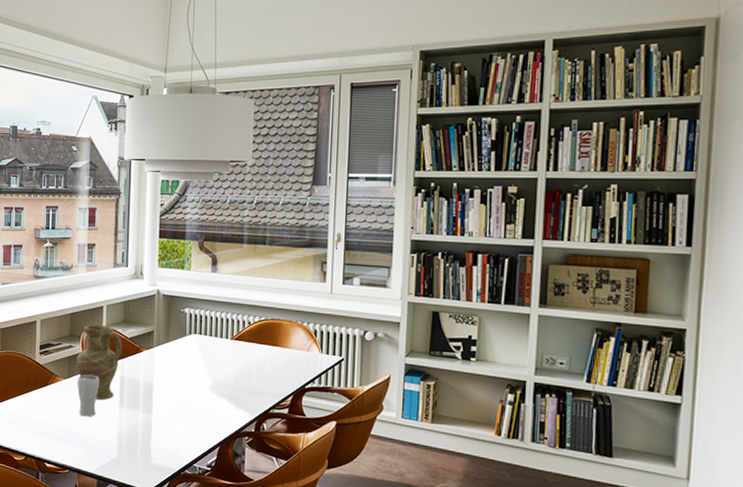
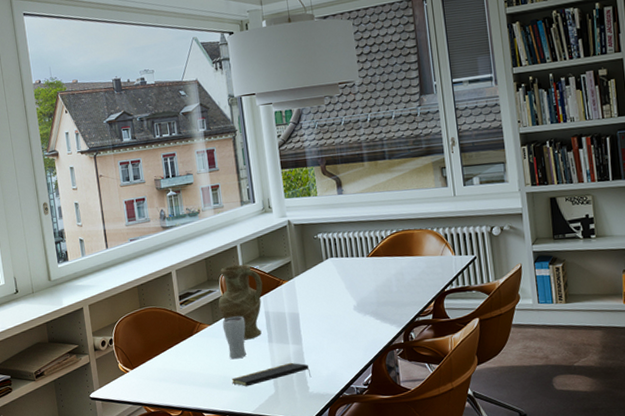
notepad: none [77,430,156,449] -> present [231,362,312,387]

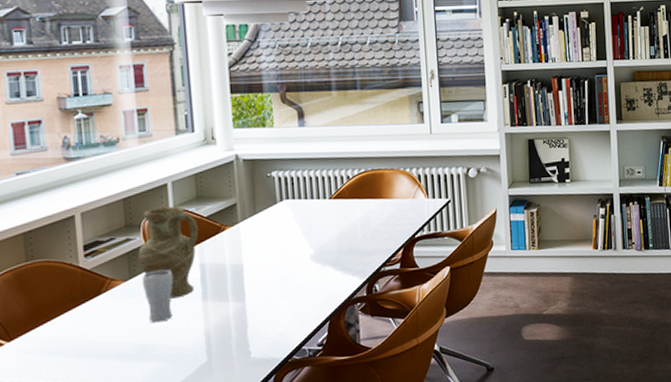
notepad: present [231,362,312,387] -> none [150,323,255,356]

